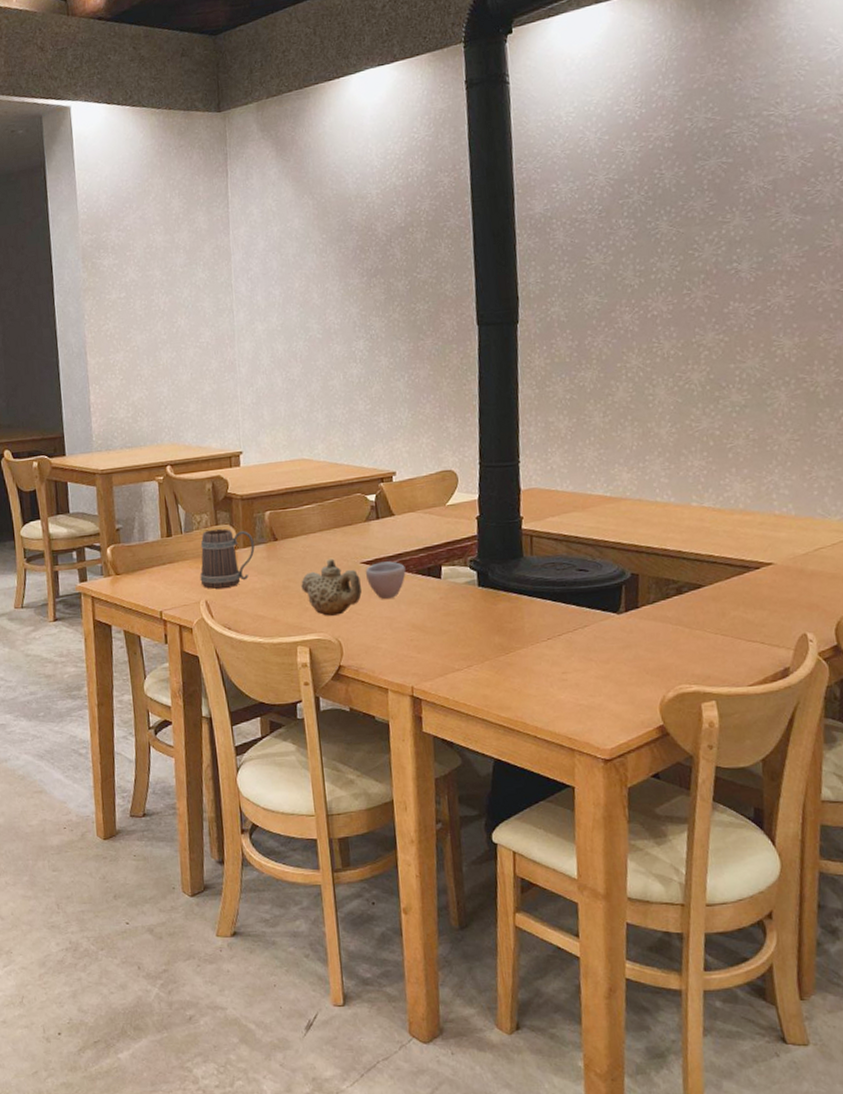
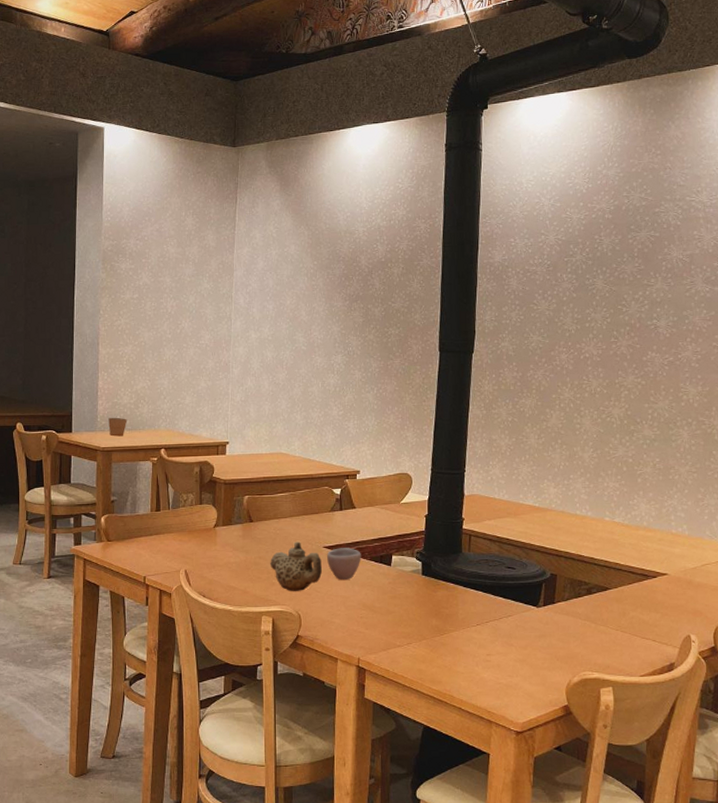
cup: none [104,434,126,457] -> present [108,417,128,437]
beer mug: present [200,528,255,589] -> none [182,507,232,560]

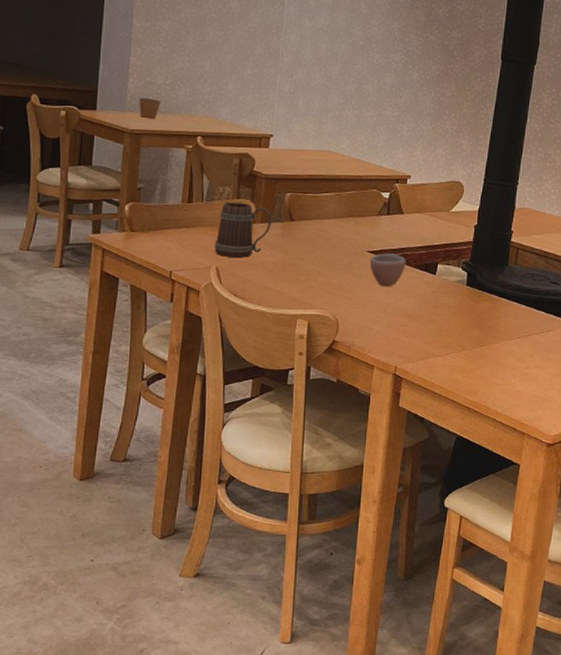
beer mug: none [182,507,232,560] -> present [214,201,271,258]
teapot: present [270,541,322,591] -> none [309,244,364,295]

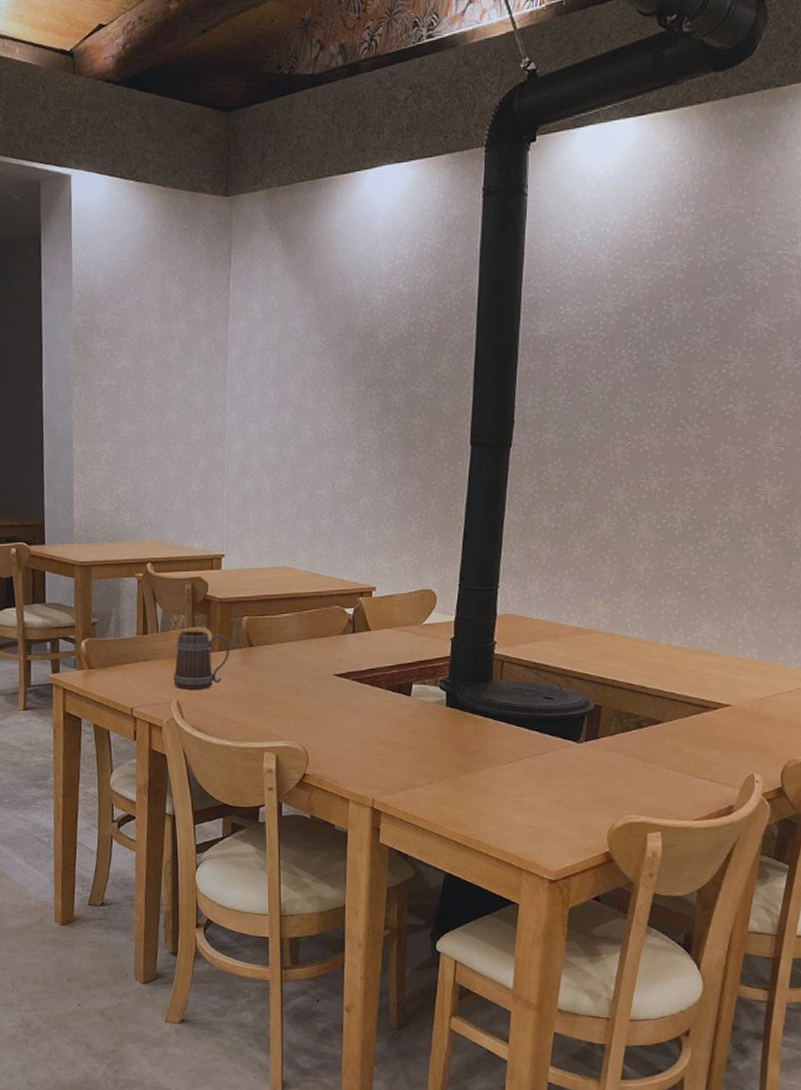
cup: present [139,97,161,119] -> none [86,526,108,549]
cup: present [370,253,406,287] -> none [338,675,377,713]

